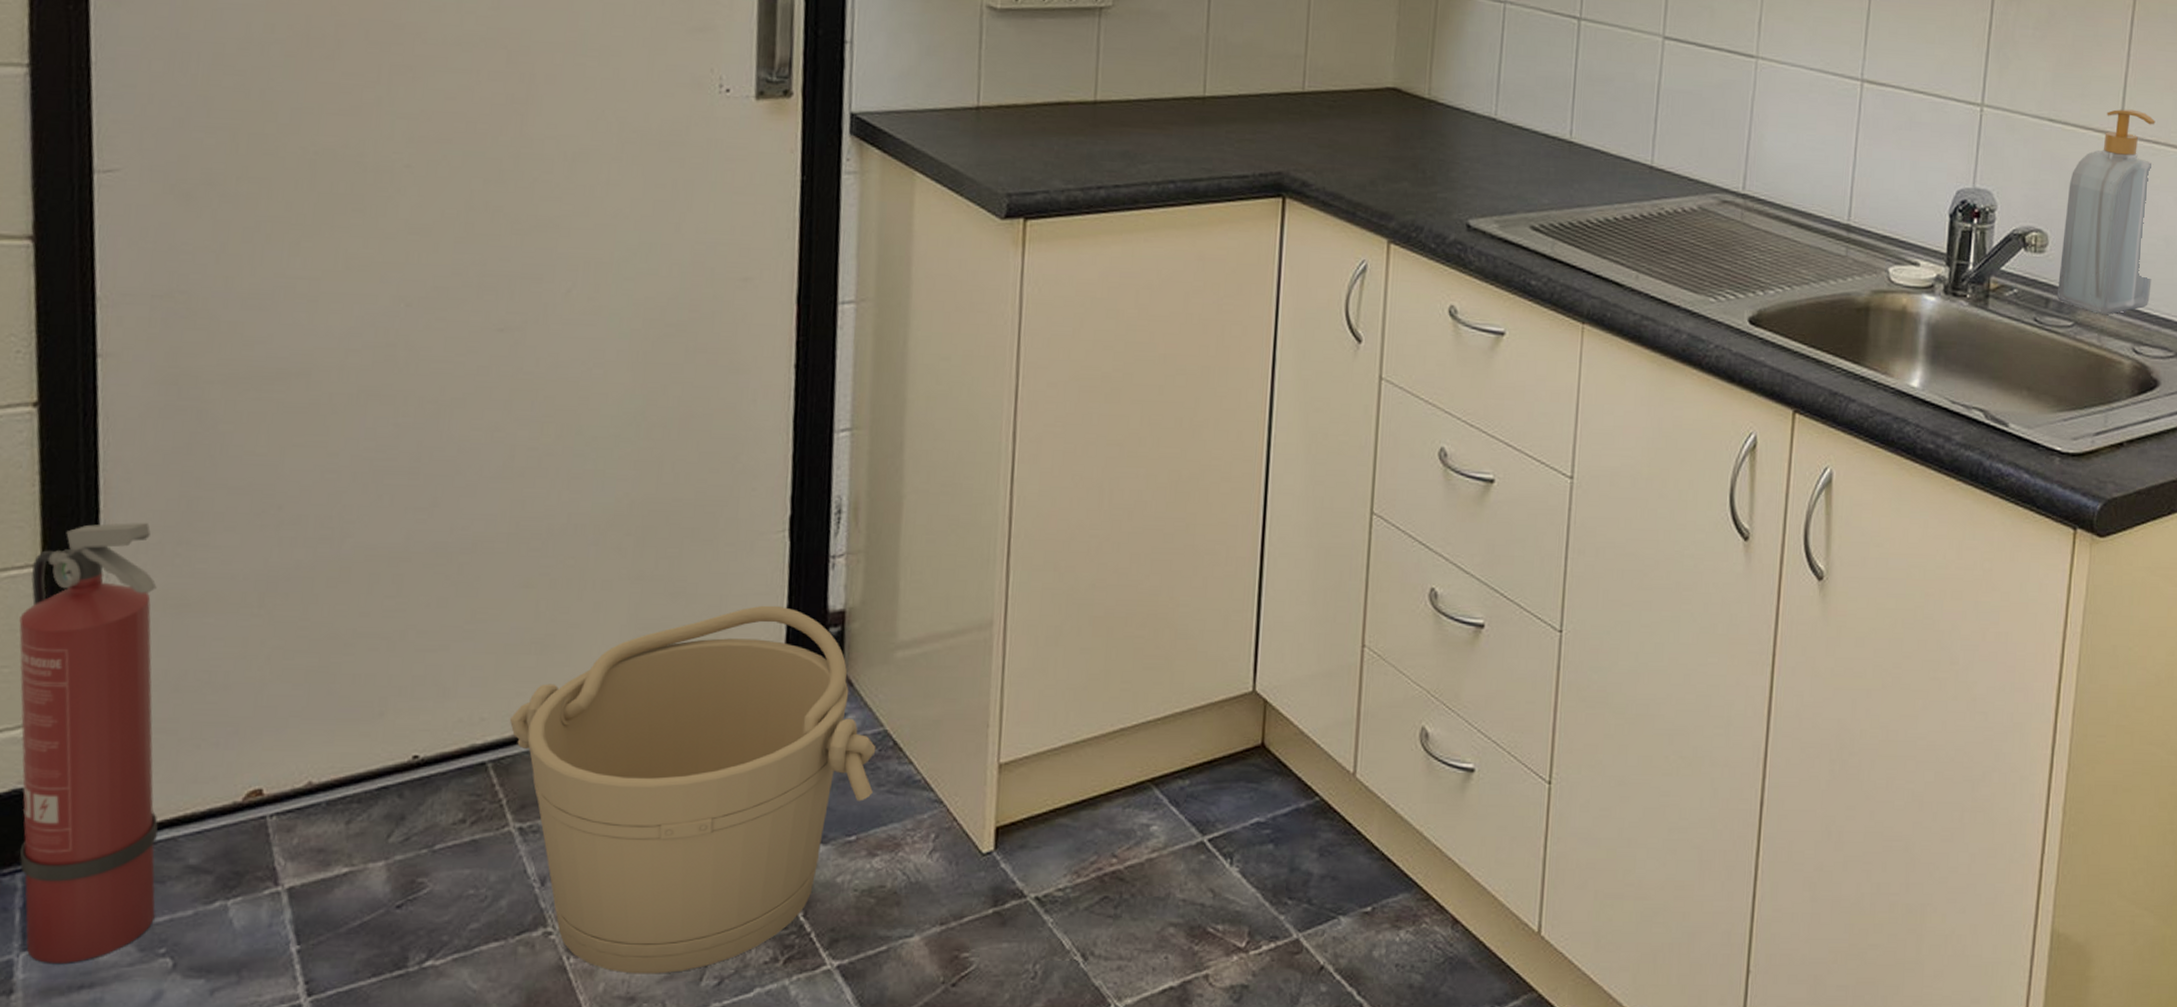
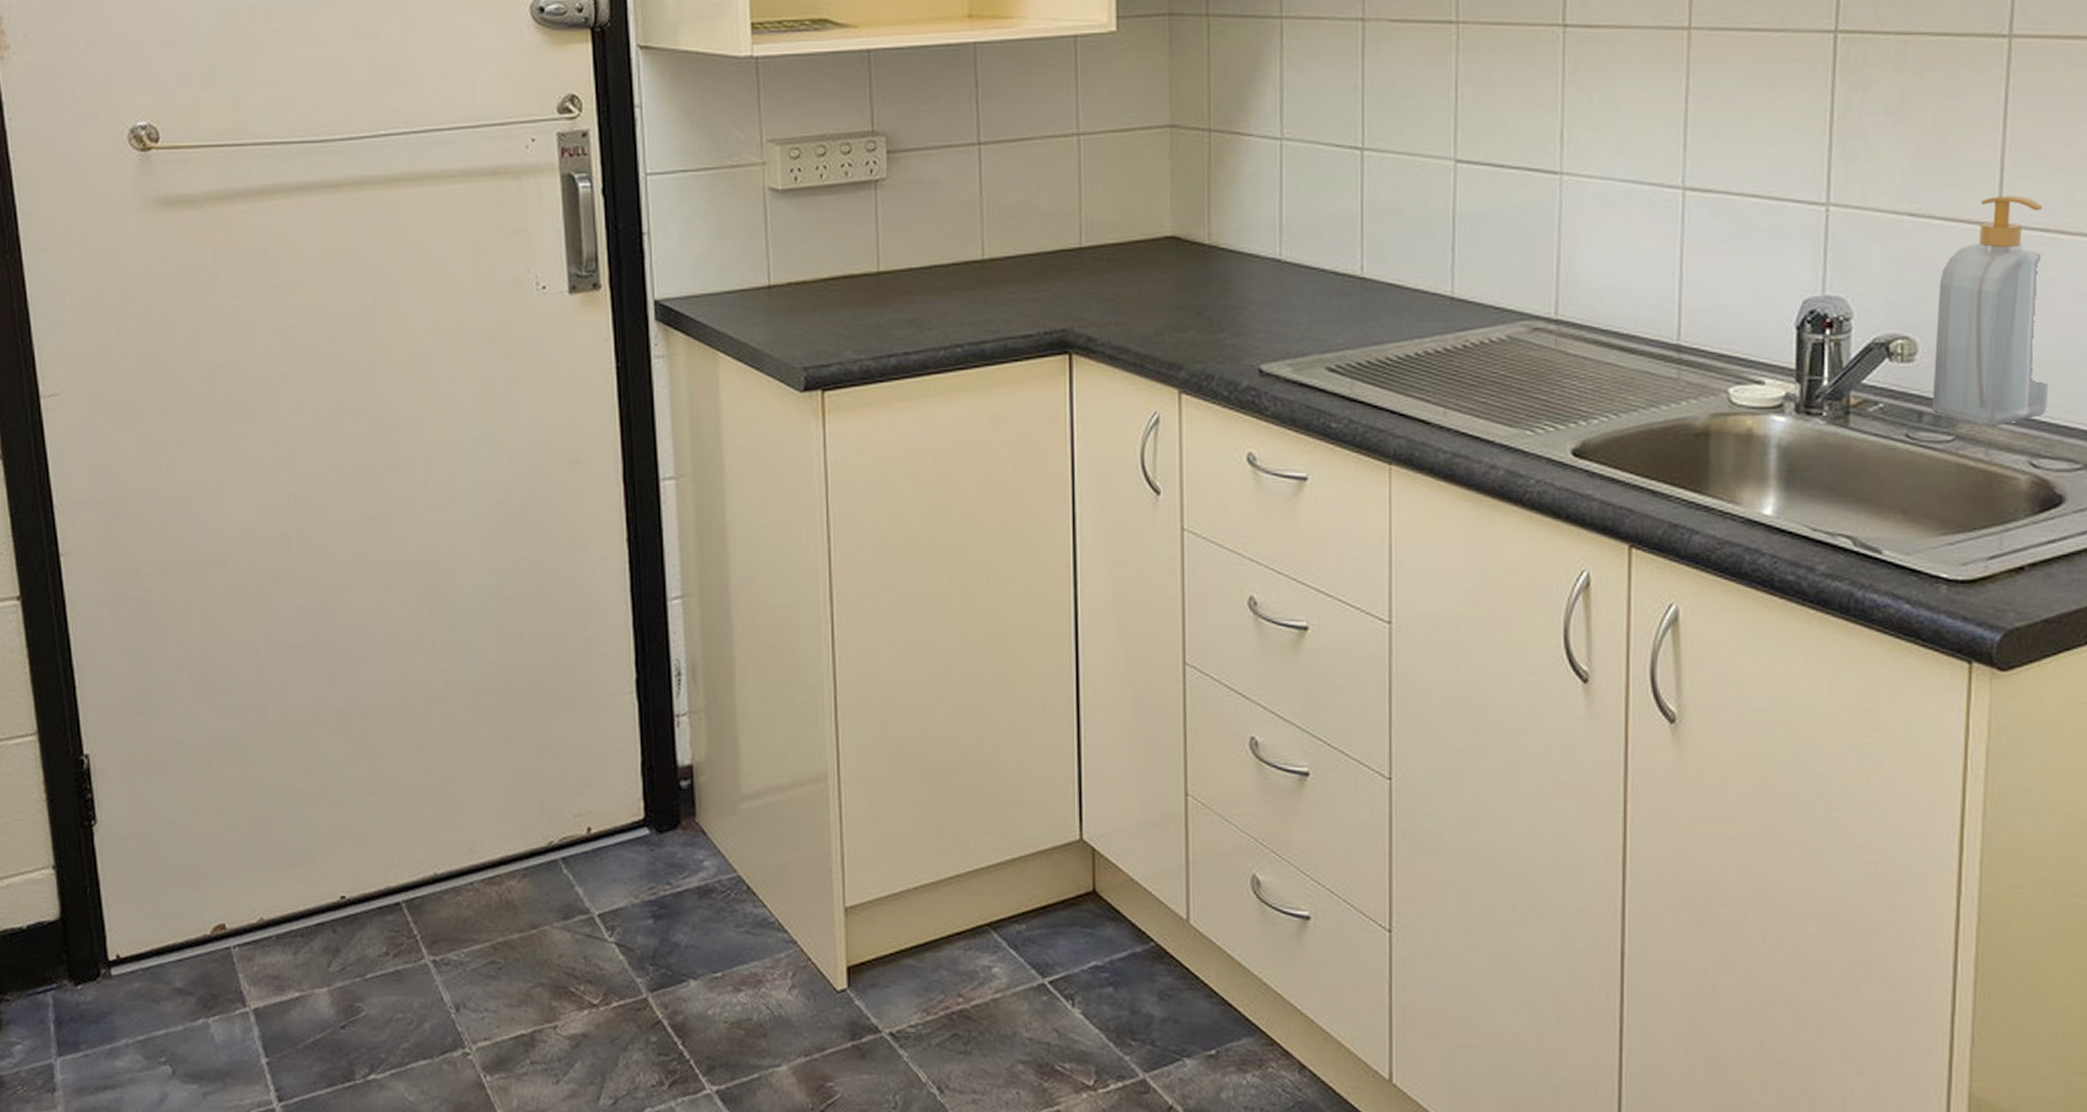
fire extinguisher: present [19,522,159,963] -> none [26,696,154,1068]
bucket: present [509,605,876,974] -> none [415,761,733,1093]

